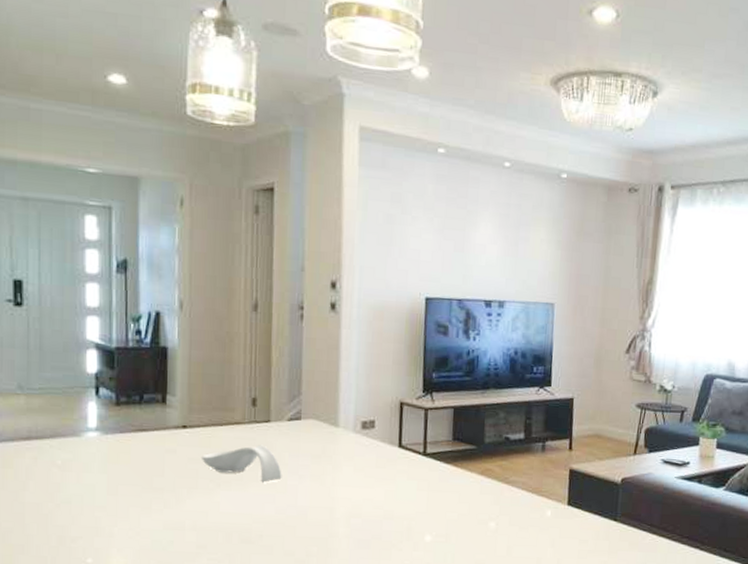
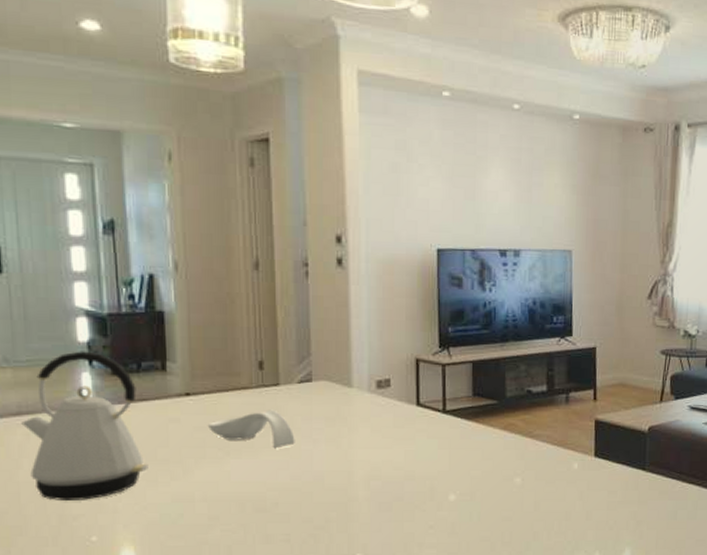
kettle: none [30,381,144,524] -> present [21,351,148,502]

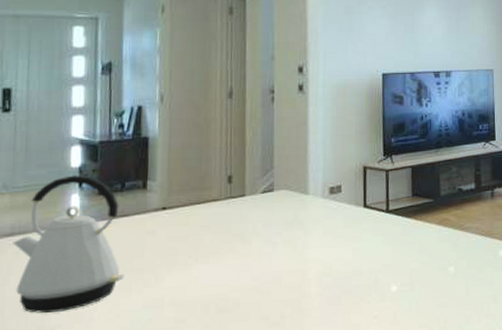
spoon rest: present [208,409,295,449] -> none [181,218,257,253]

